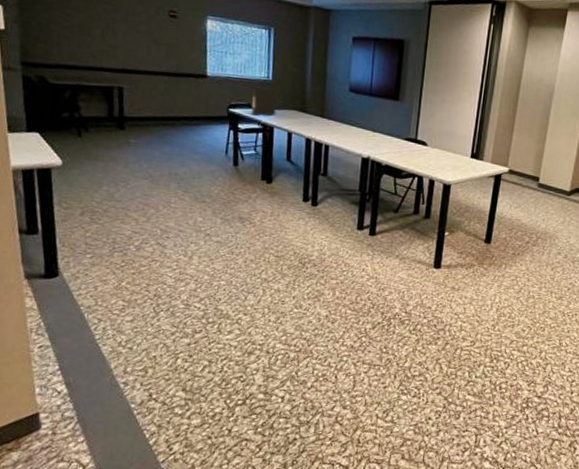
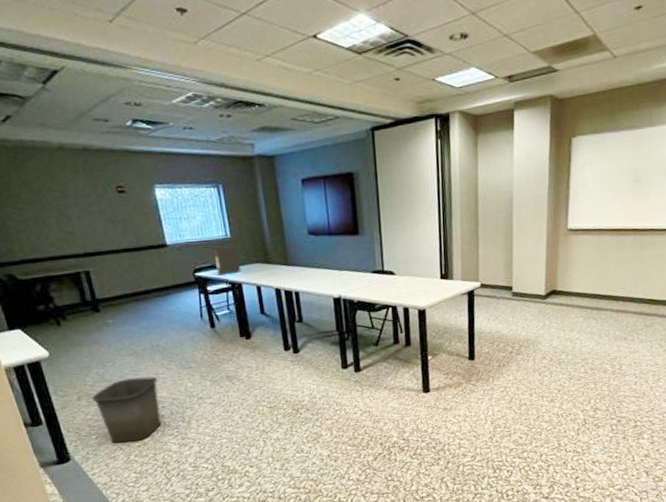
waste bin: none [95,201,168,269] -> present [91,376,162,444]

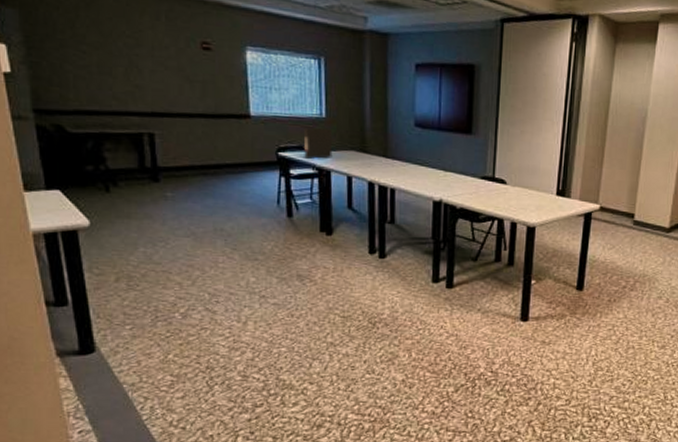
waste bin: present [91,376,162,444] -> none [132,262,215,339]

